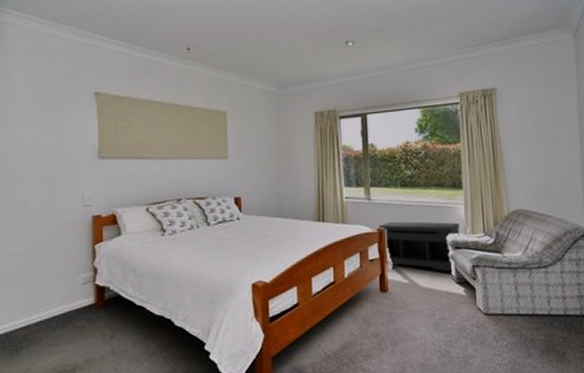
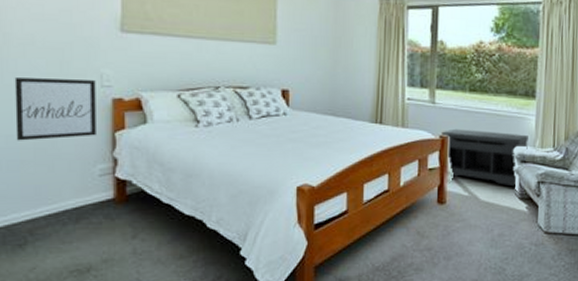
wall art: none [13,201,79,258] -> present [14,78,96,141]

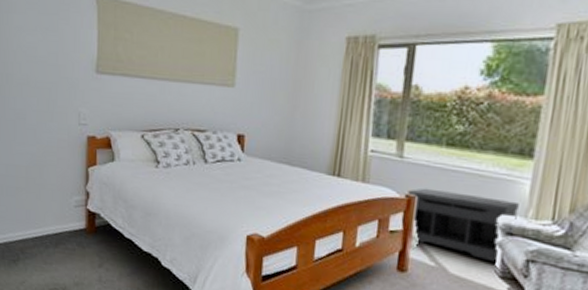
wall art: present [14,78,96,141] -> none [13,114,75,171]

